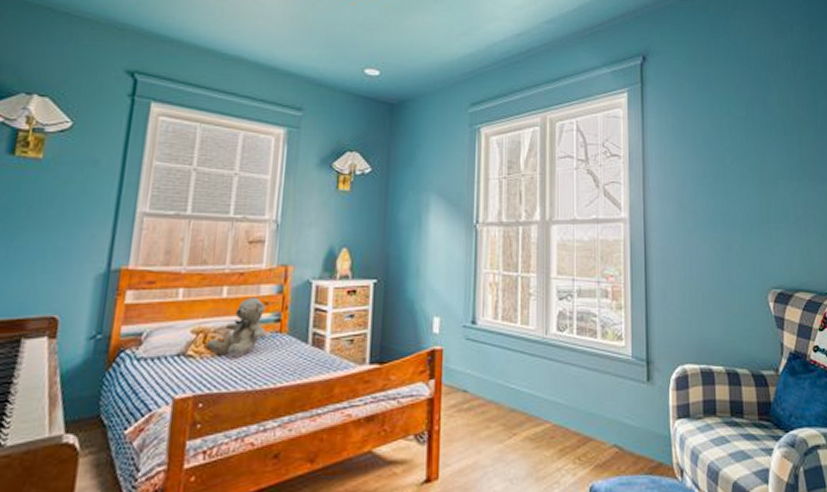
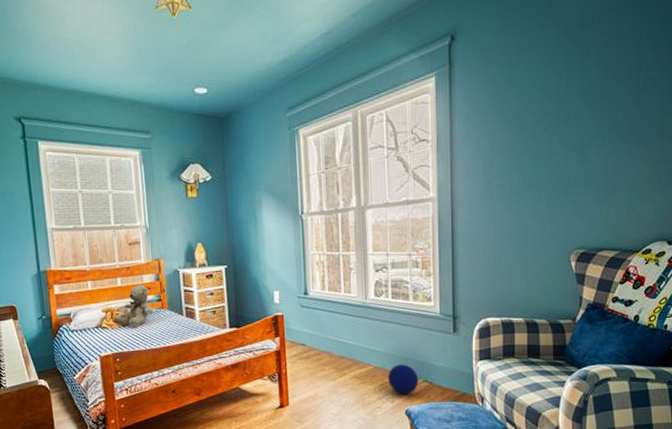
ball: none [569,422,607,465] -> present [388,364,419,395]

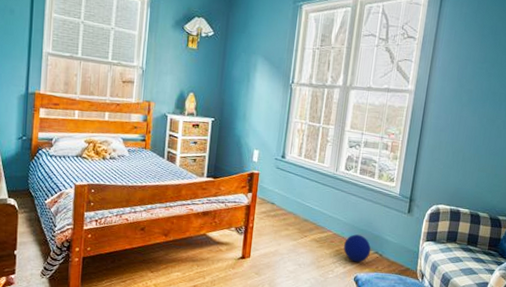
teddy bear: present [113,284,153,329] -> none [95,121,136,163]

